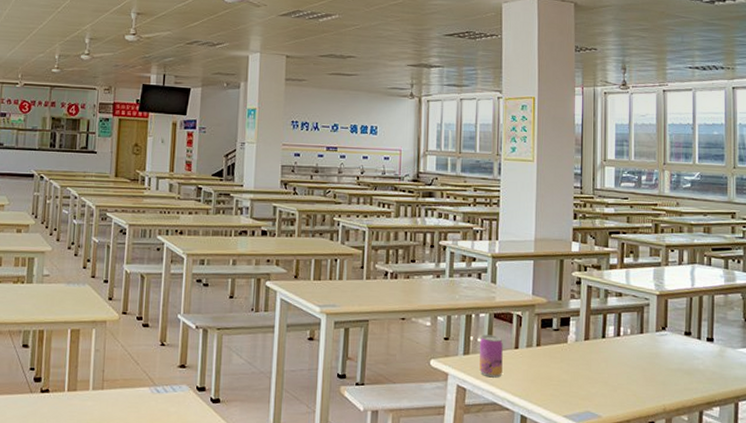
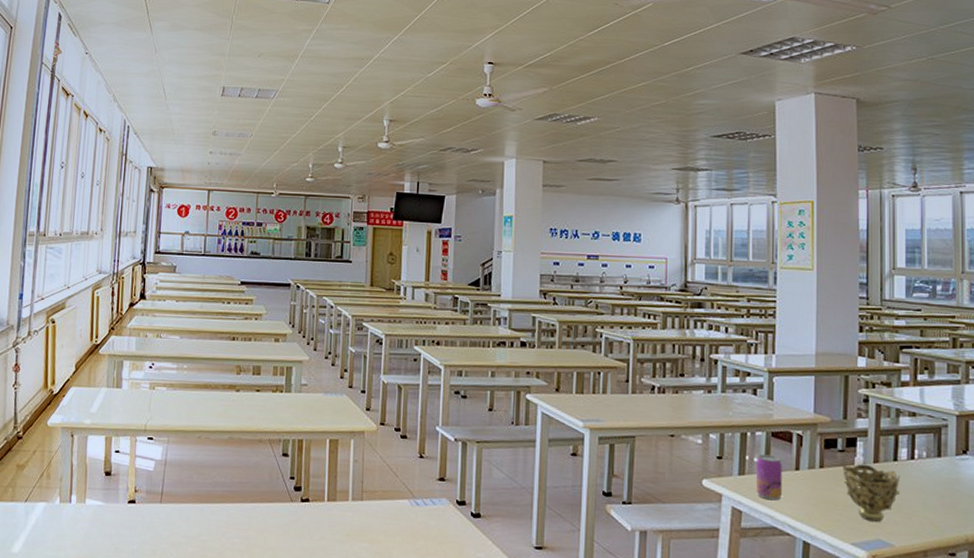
decorative bowl: none [557,341,608,395] -> present [842,464,901,522]

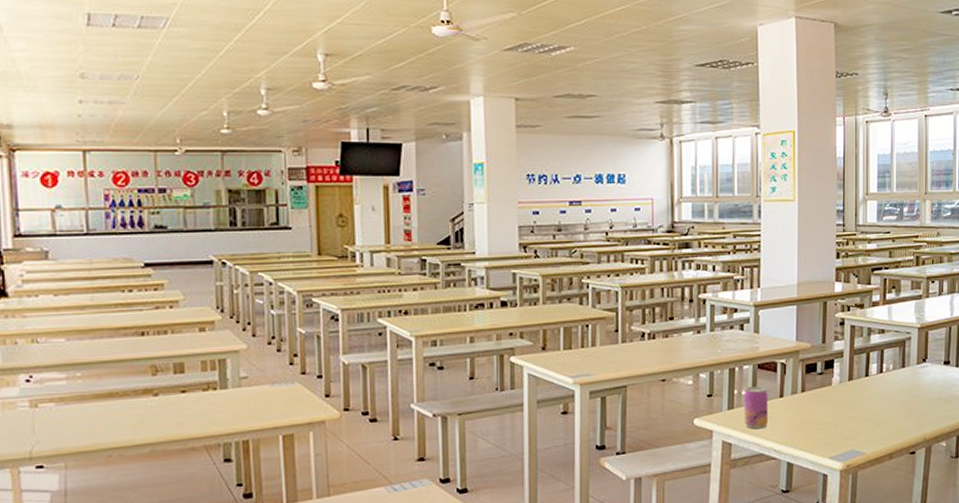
decorative bowl: present [842,464,901,522] -> none [821,383,871,435]

